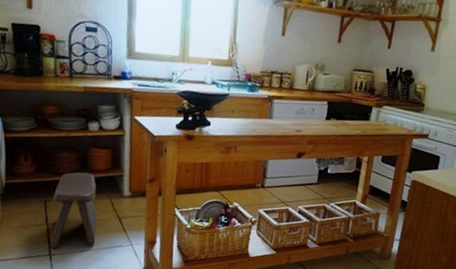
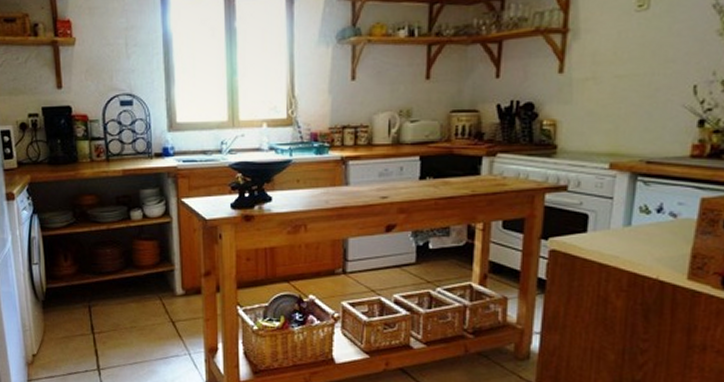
stool: present [50,172,97,249] -> none [97,269,148,362]

